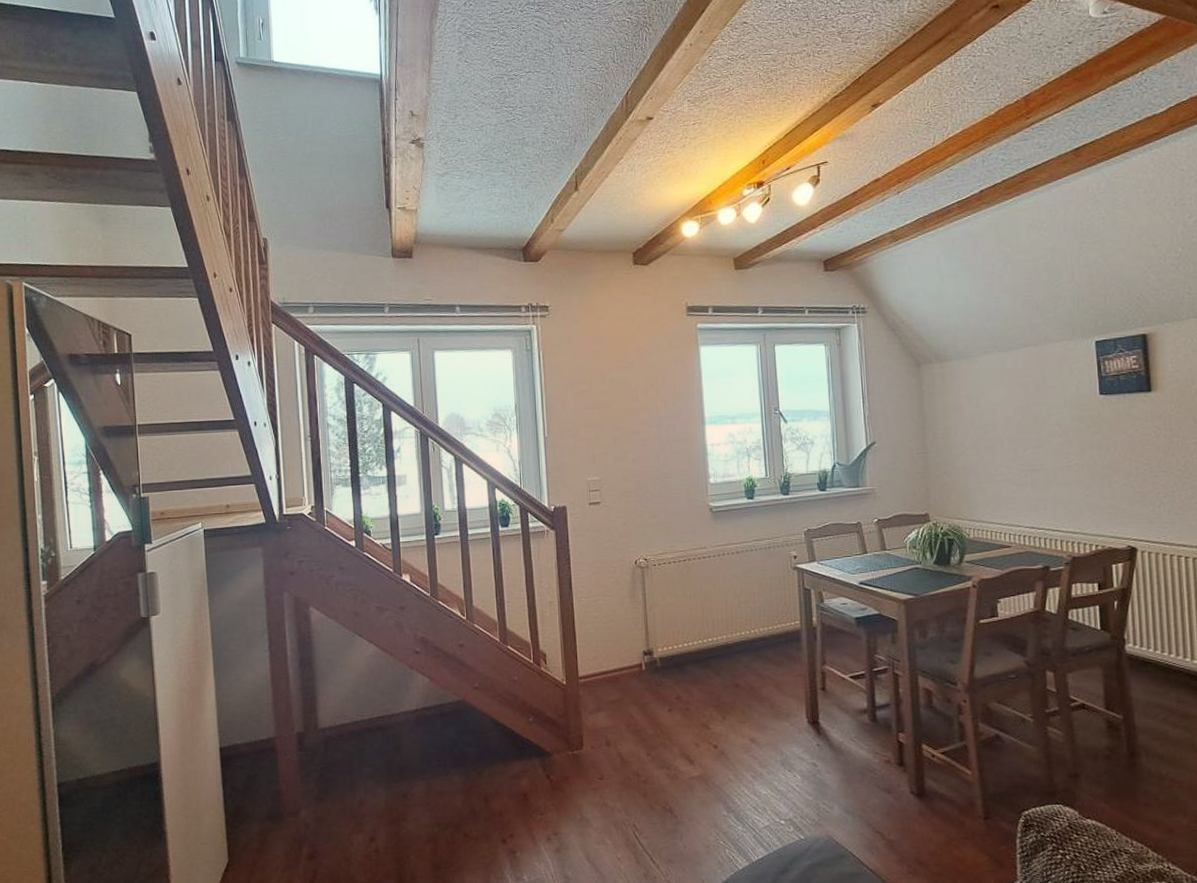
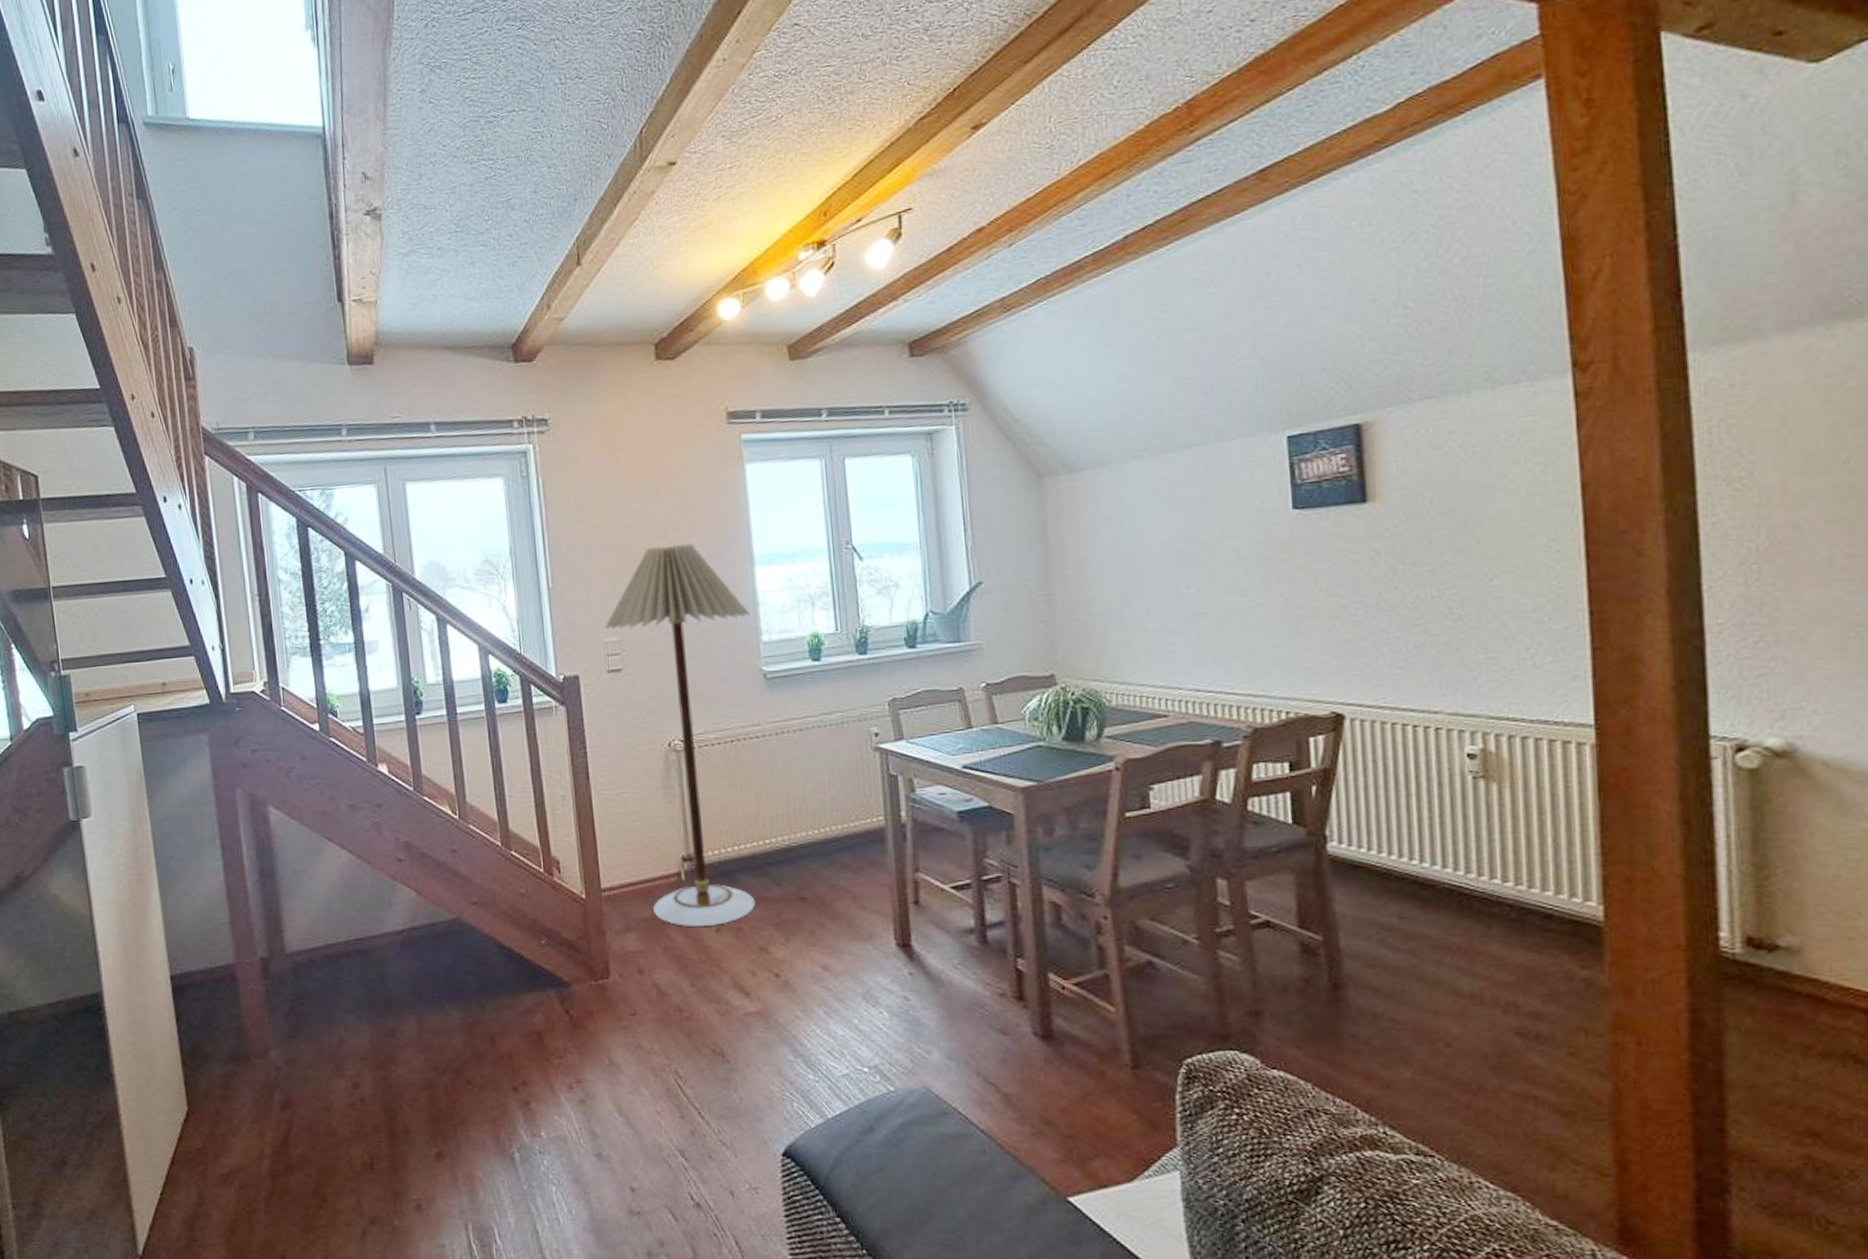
floor lamp: none [588,406,701,708] -> present [605,544,756,928]

